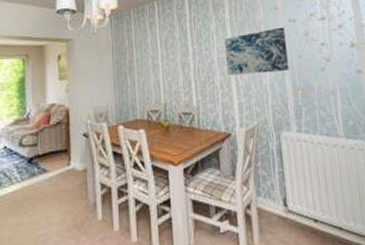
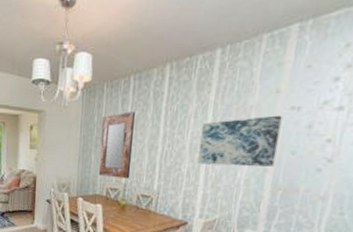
home mirror: none [133,33,169,100] -> present [98,112,135,179]

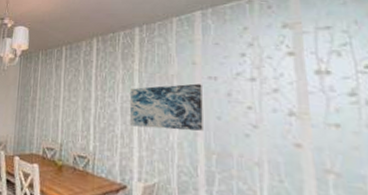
home mirror: present [98,112,135,179] -> none [34,76,68,139]

